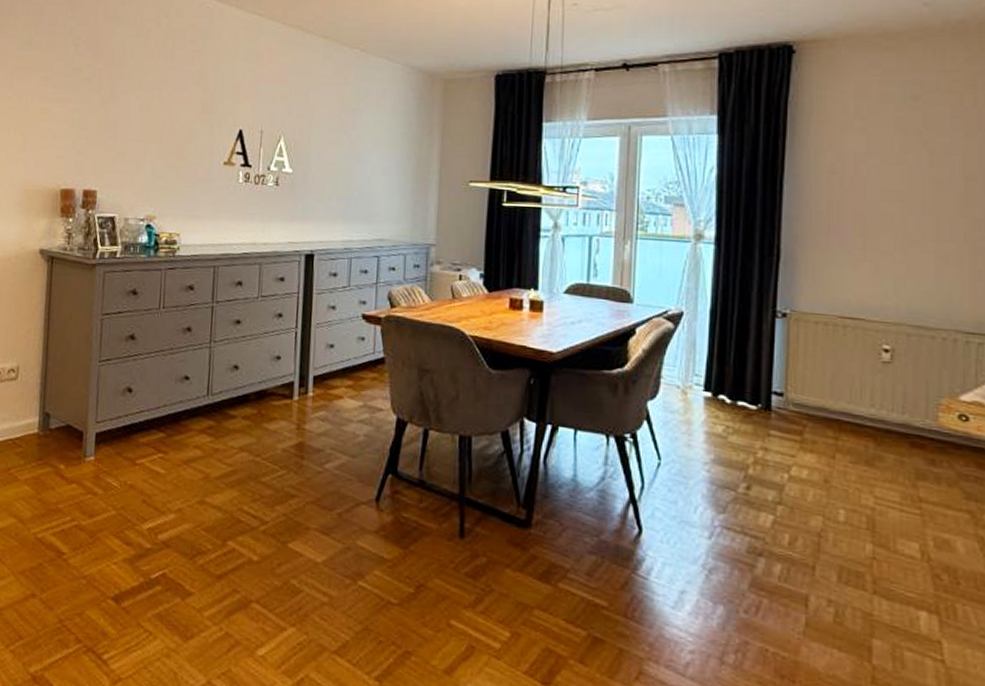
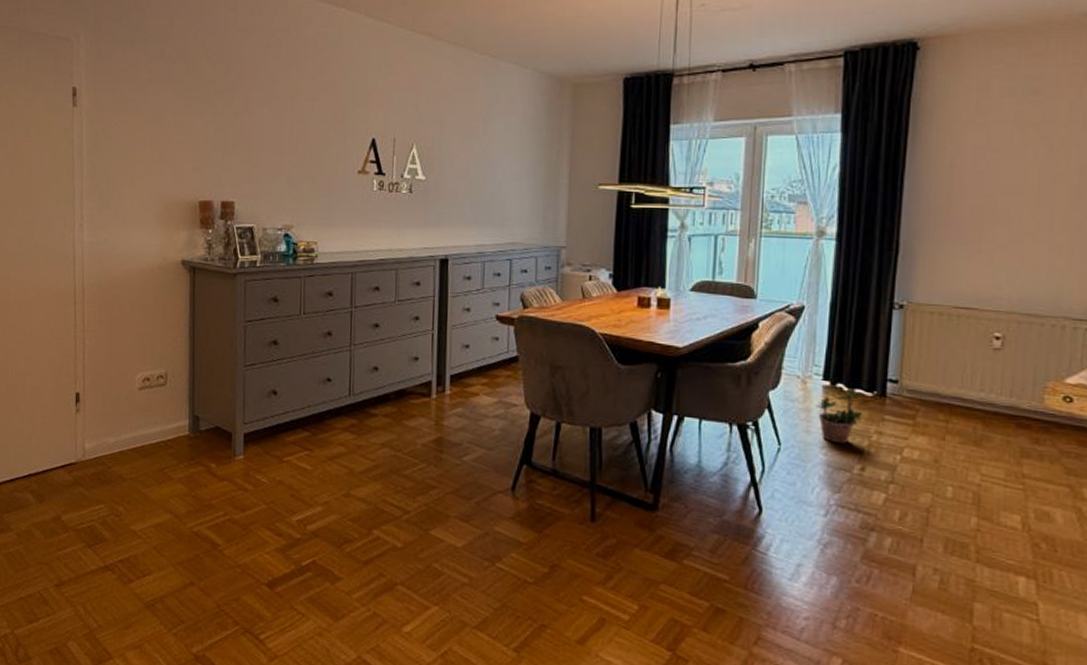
potted plant: none [696,398,749,459] -> present [815,386,865,443]

